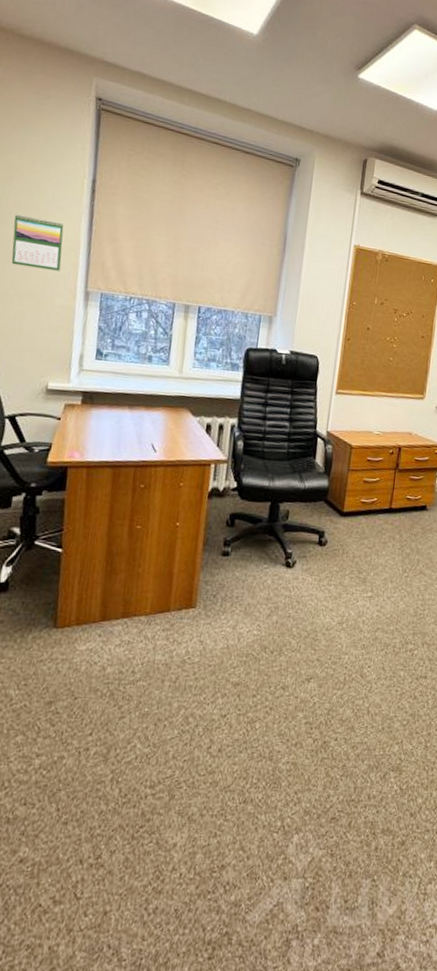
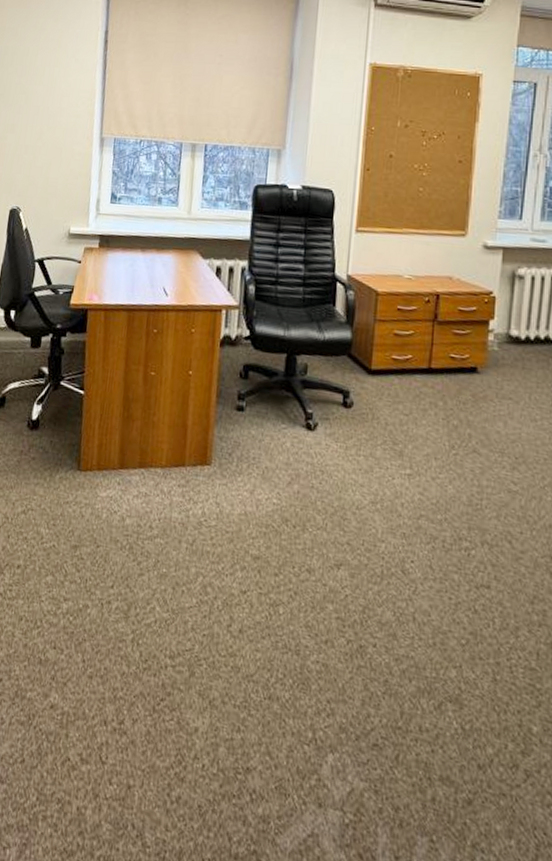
calendar: present [11,214,64,271] -> none [39,71,82,121]

